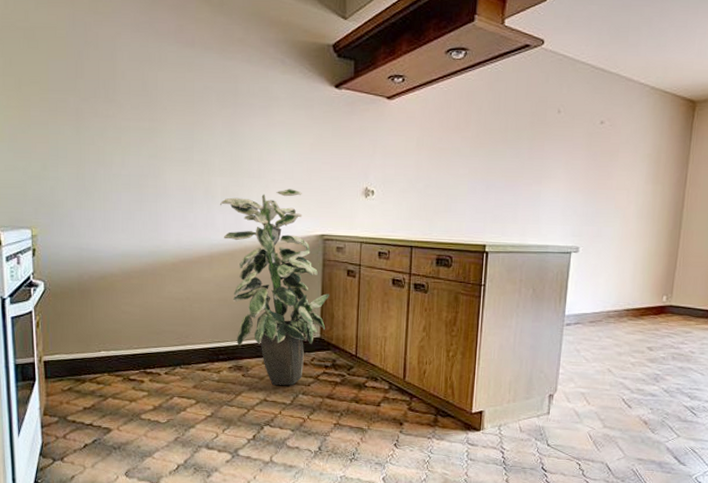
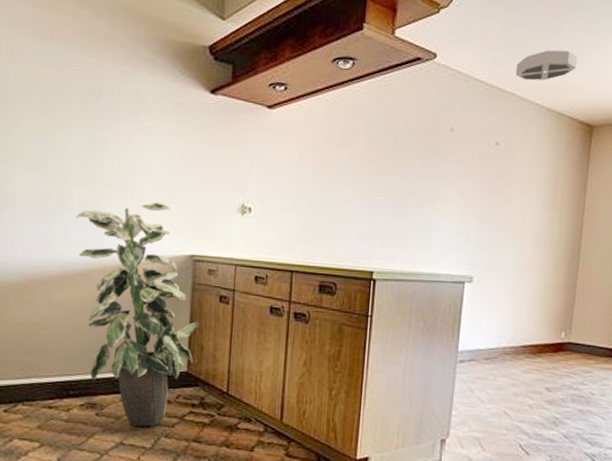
ceiling light: none [620,30,682,61] -> present [515,50,578,81]

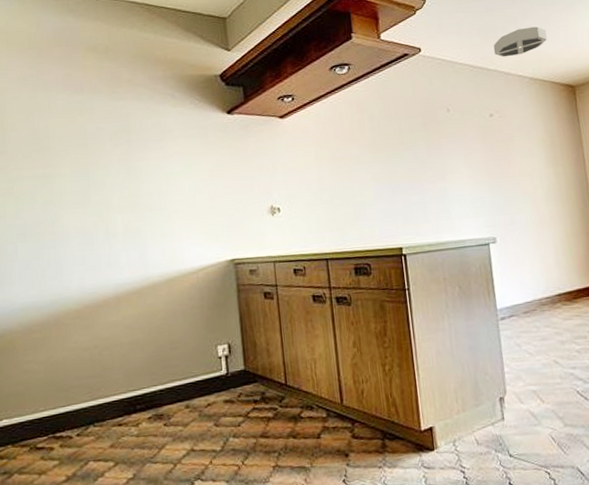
indoor plant: present [75,202,200,427] -> none [122,216,250,431]

